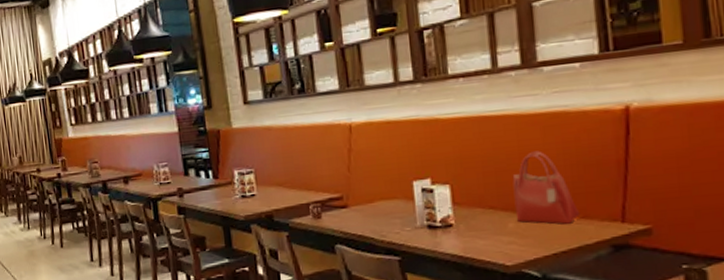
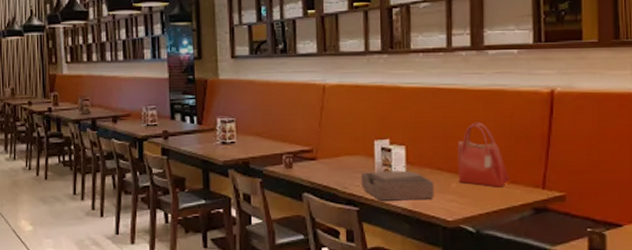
napkin holder: none [401,212,488,248] -> present [362,171,434,201]

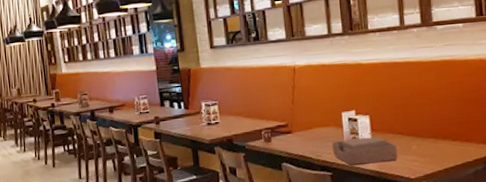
handbag: present [457,122,510,187] -> none [415,90,464,146]

